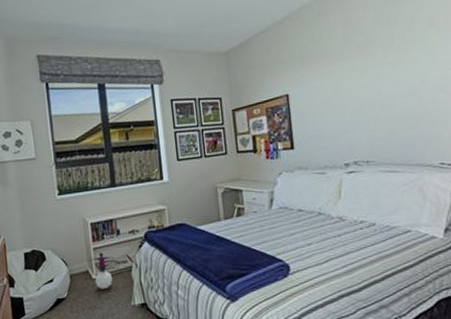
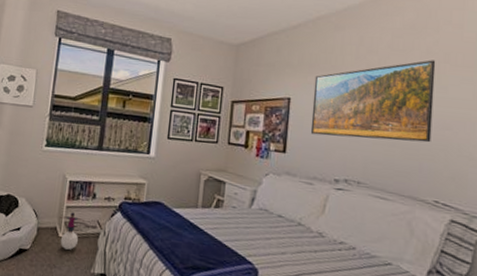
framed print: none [308,27,428,126] -> present [310,60,436,143]

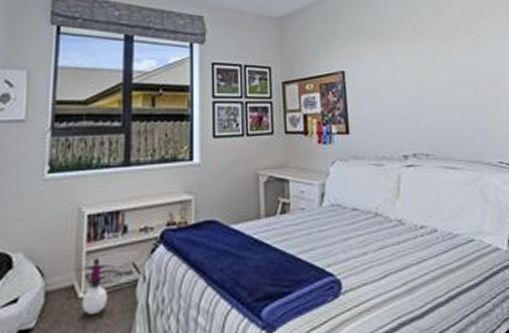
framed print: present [310,60,436,143] -> none [365,18,484,109]

